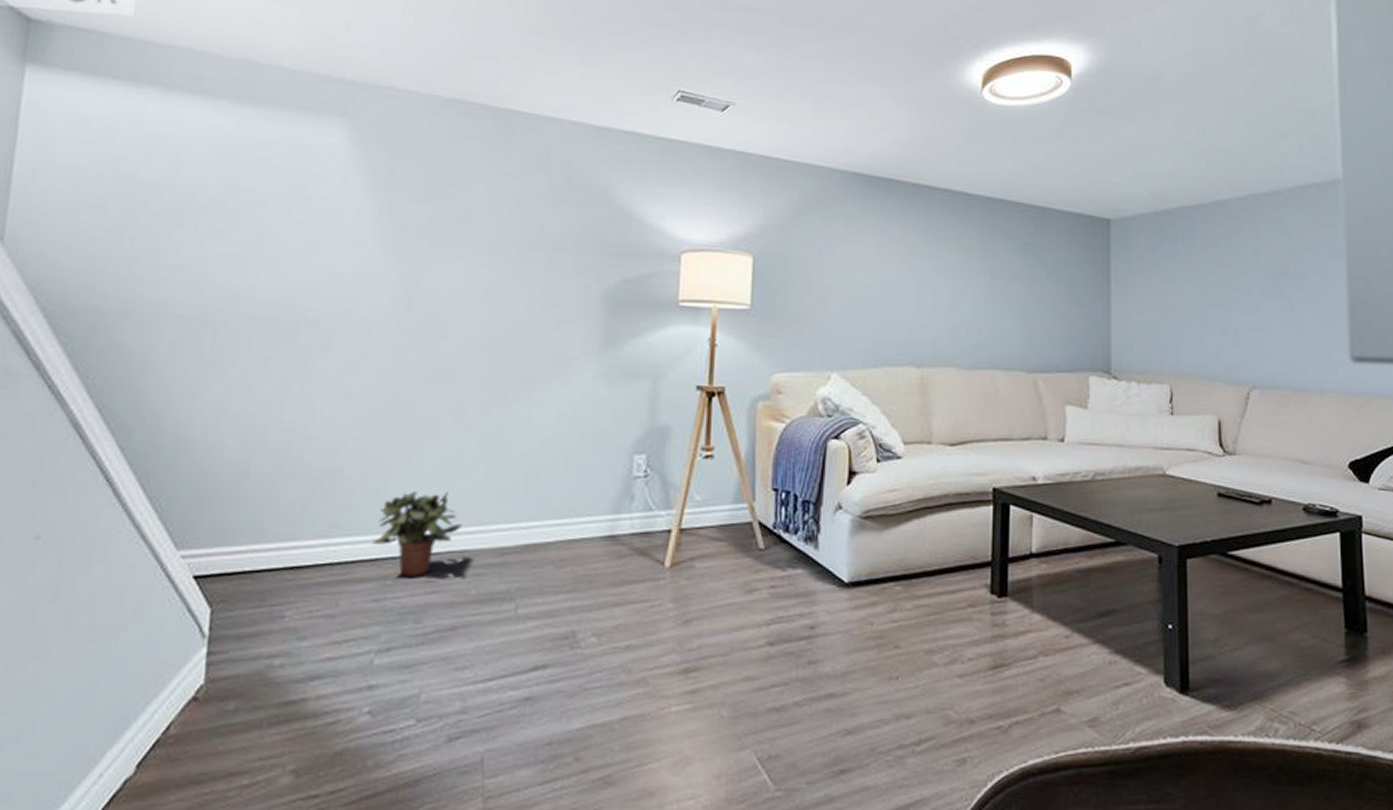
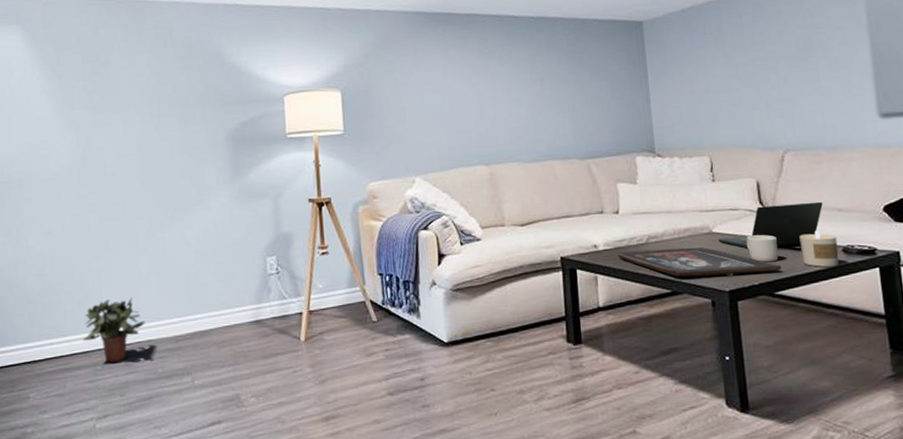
religious icon: none [1059,488,1238,528] -> present [618,247,782,278]
laptop: none [1171,449,1286,500] -> present [718,201,823,249]
mug: none [1201,482,1236,516] -> present [746,235,778,262]
candle: none [1259,483,1299,528] -> present [799,230,839,268]

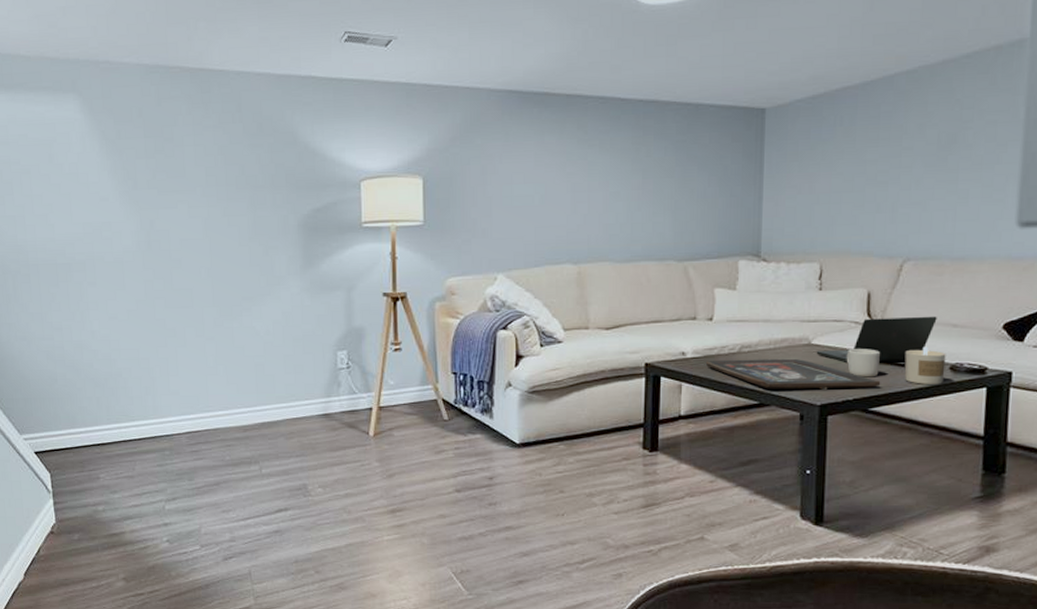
potted plant: present [82,297,145,363] -> none [150,385,213,448]

